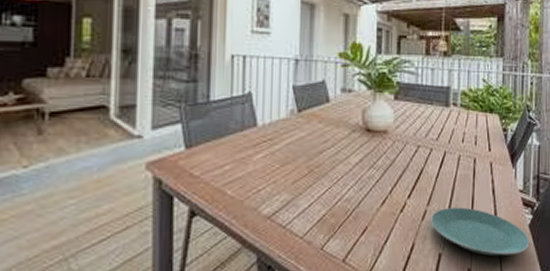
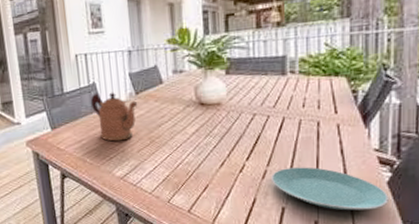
coffeepot: none [242,106,299,169] -> present [90,92,138,141]

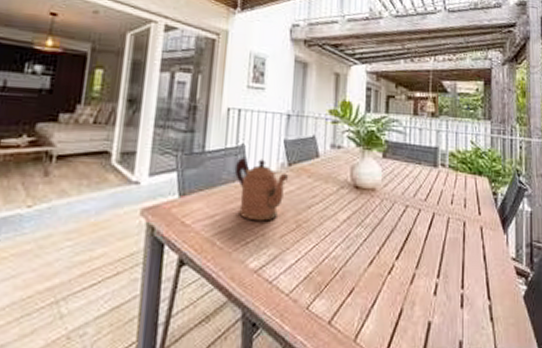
plate: present [271,167,389,211] -> none [420,273,525,329]

